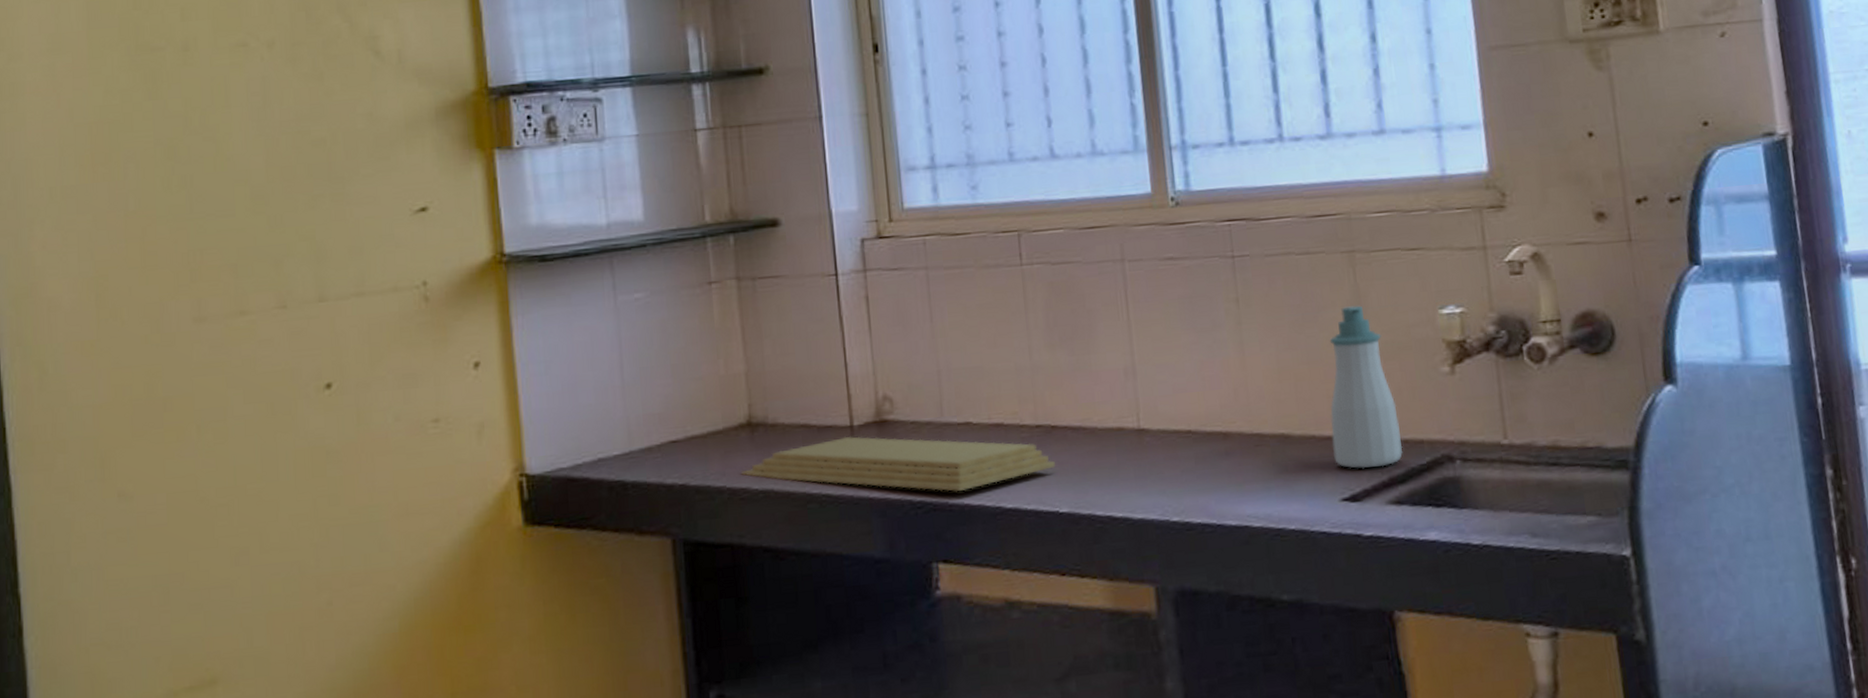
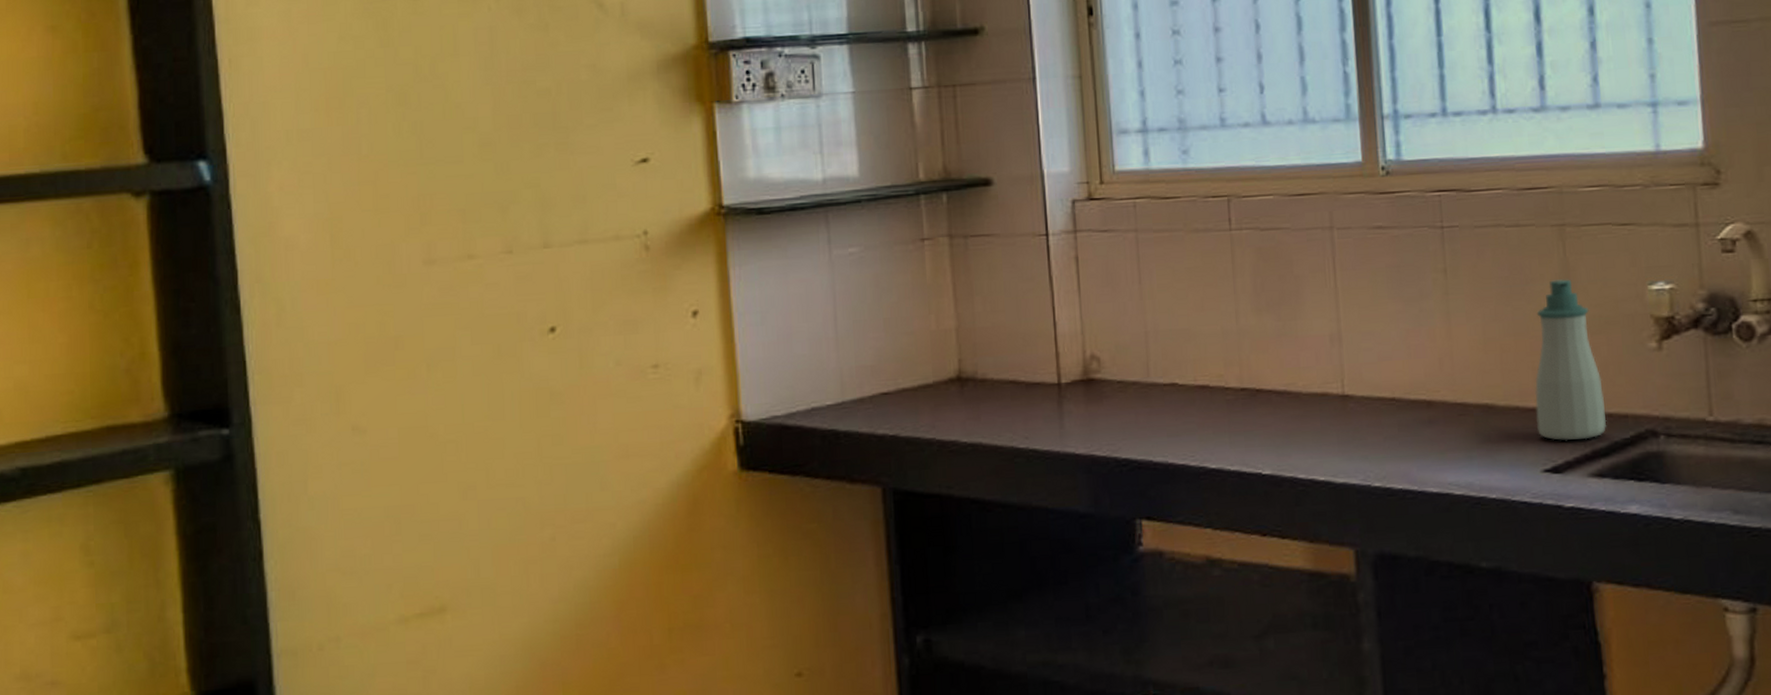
cutting board: present [741,436,1055,492] -> none [951,393,1259,451]

